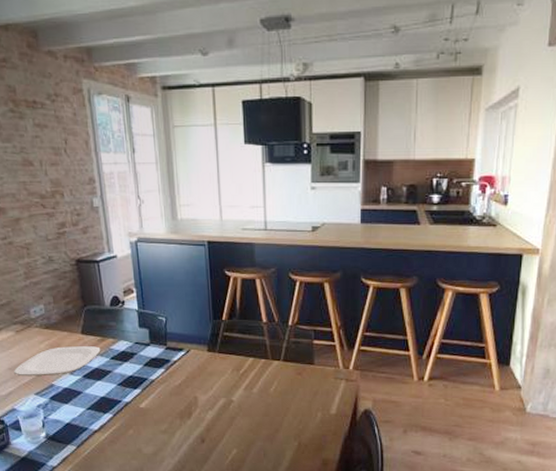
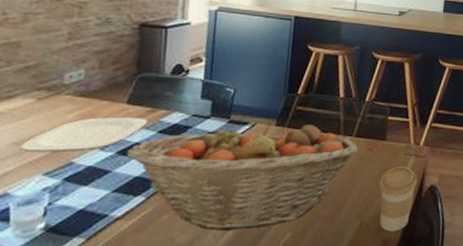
fruit basket: none [91,347,287,446] -> present [127,121,358,232]
coffee cup: none [313,390,350,453] -> present [379,166,417,232]

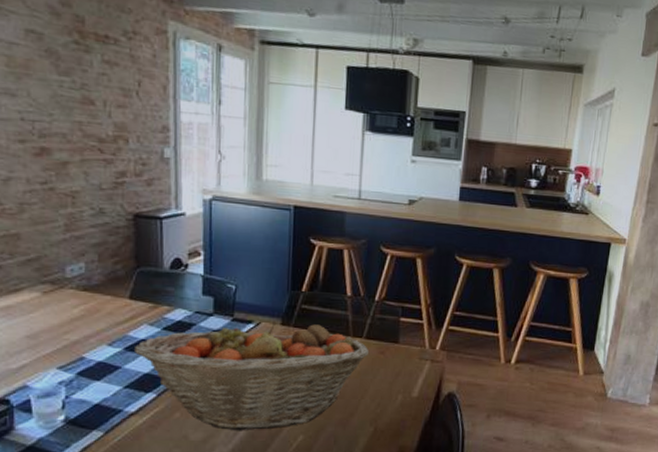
plate: present [20,117,148,151] -> none [33,312,152,346]
coffee cup: present [379,166,417,232] -> none [393,371,434,439]

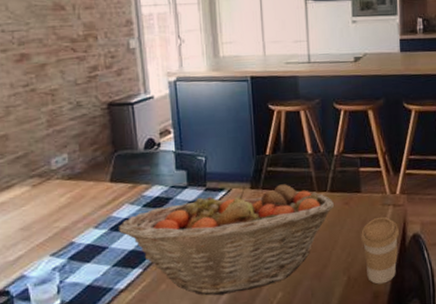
coffee cup: none [393,371,434,439] -> present [361,216,399,284]

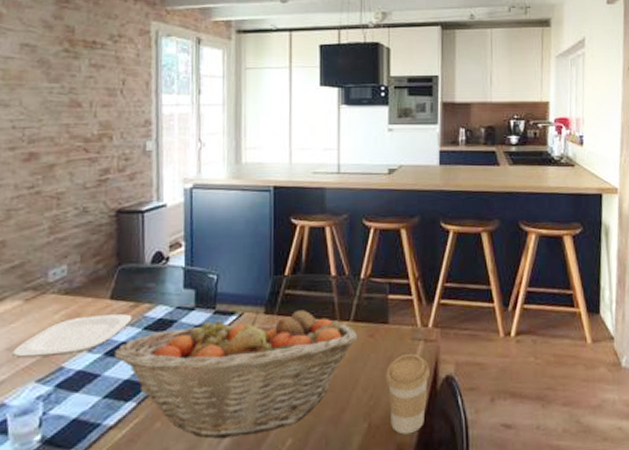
plate: none [26,194,132,236] -> present [13,314,132,357]

